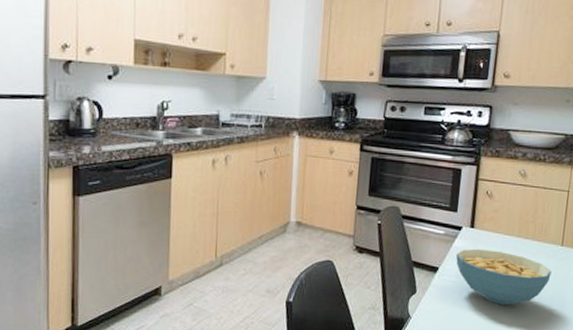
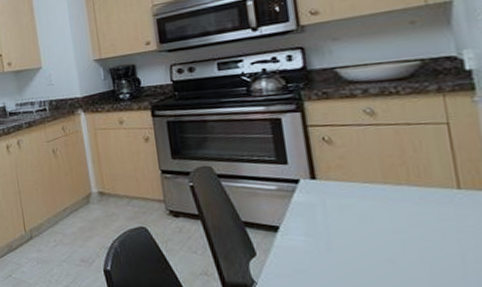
cereal bowl: present [456,248,552,305] -> none [300,201,453,265]

